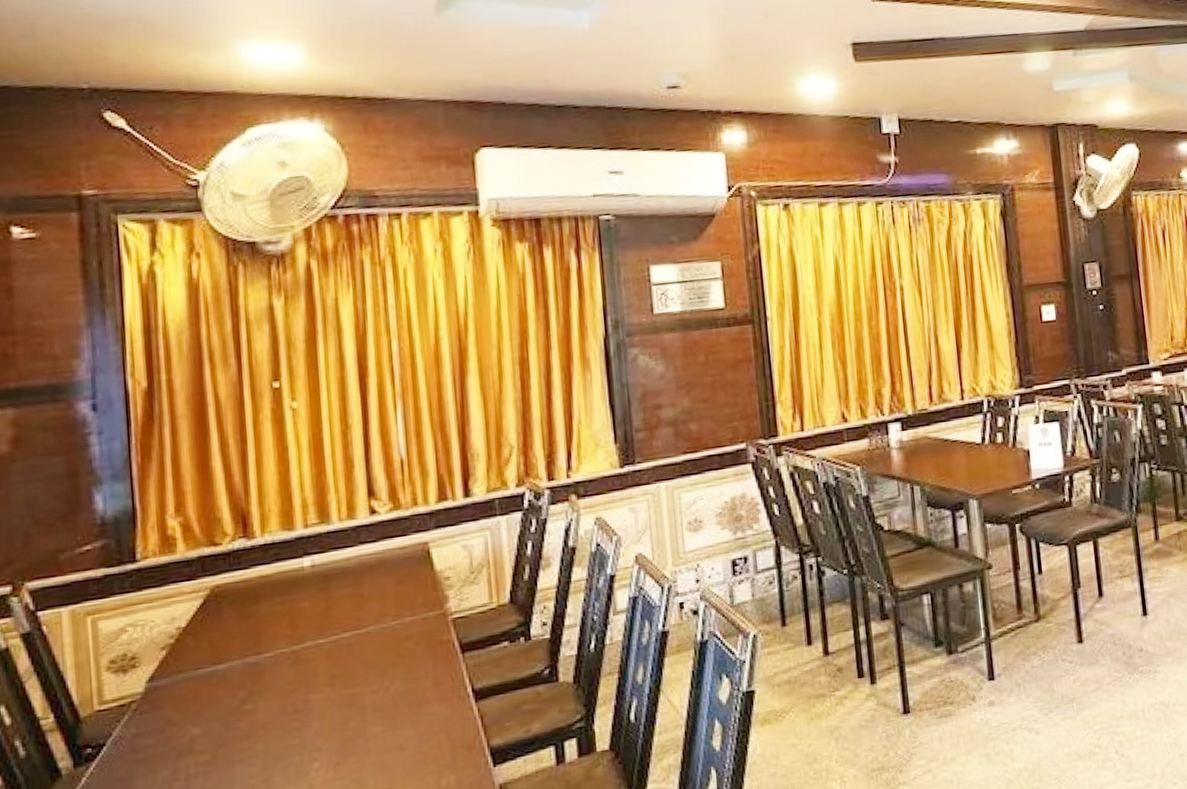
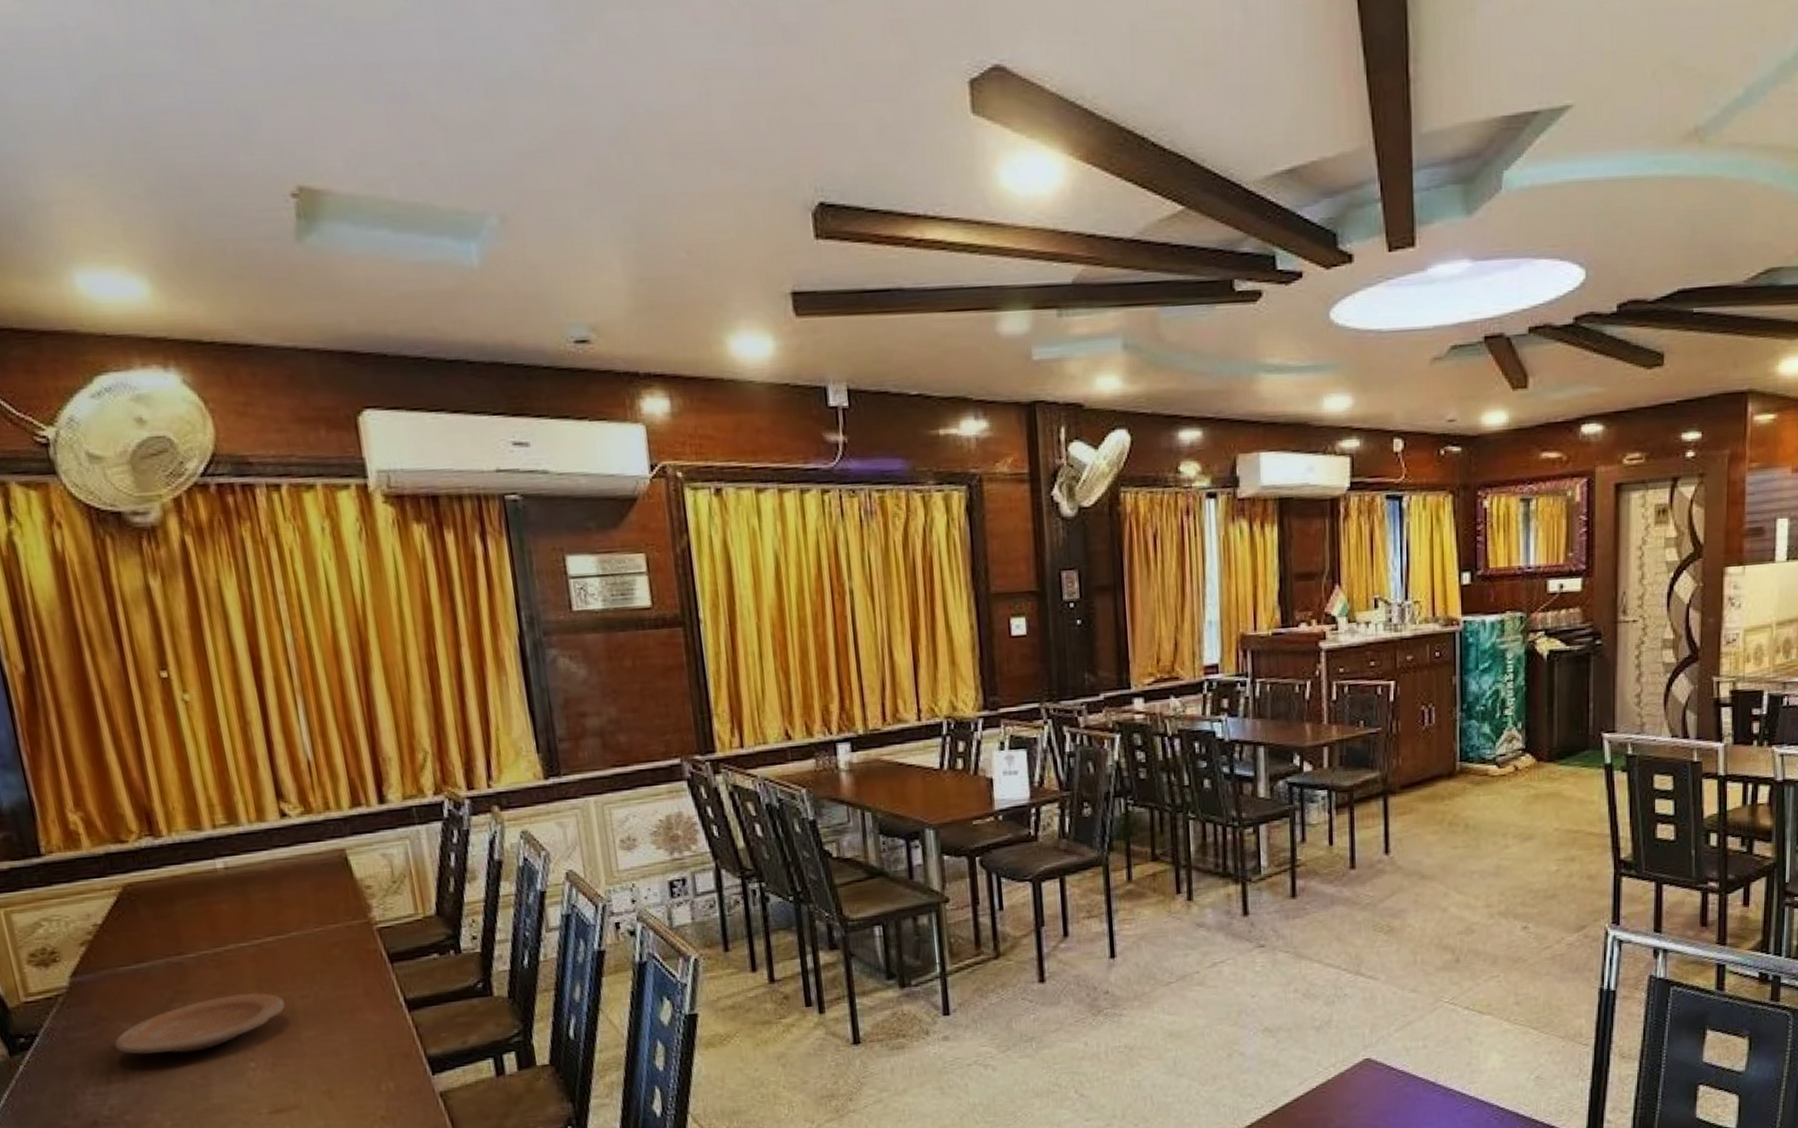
plate: none [181,689,356,760] -> present [114,992,286,1055]

